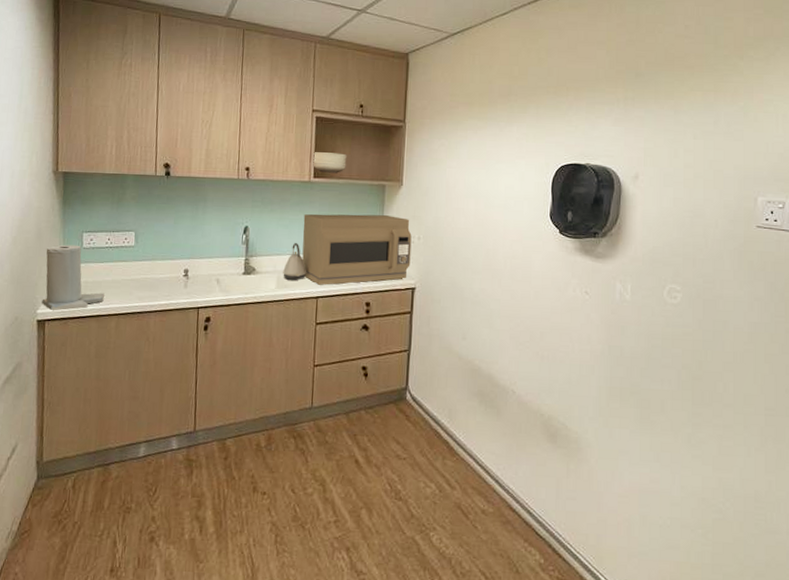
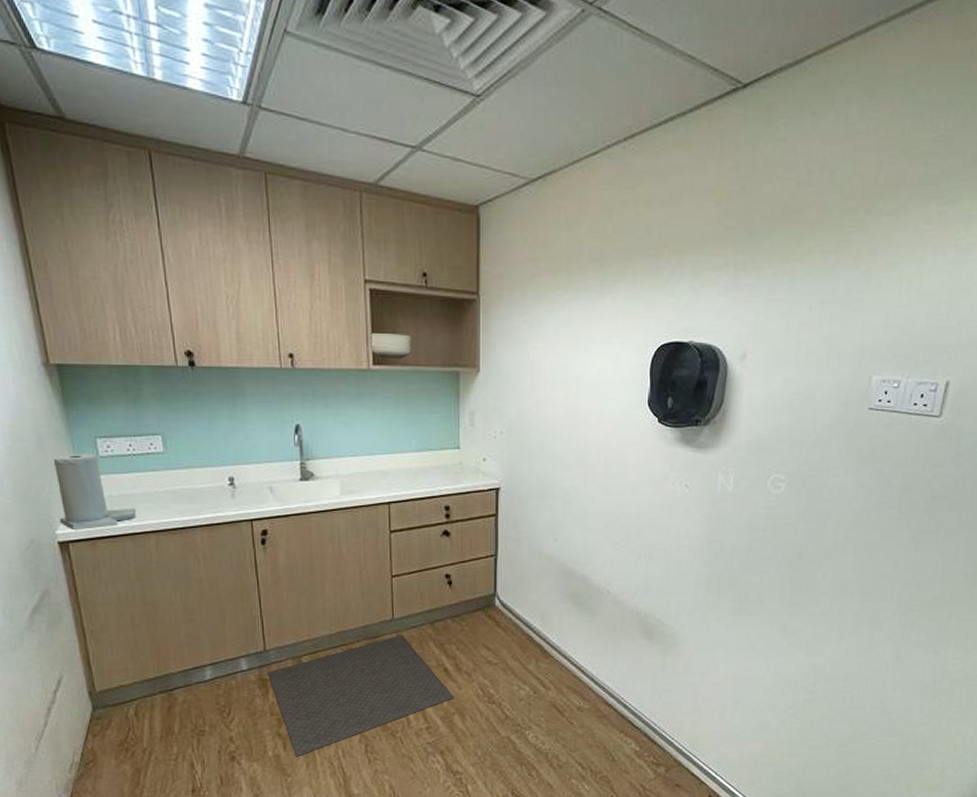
floor mat: none [194,423,363,543] -> present [267,635,454,757]
kettle: present [283,242,307,281] -> none [347,441,375,486]
microwave: present [302,214,412,285] -> none [365,406,493,489]

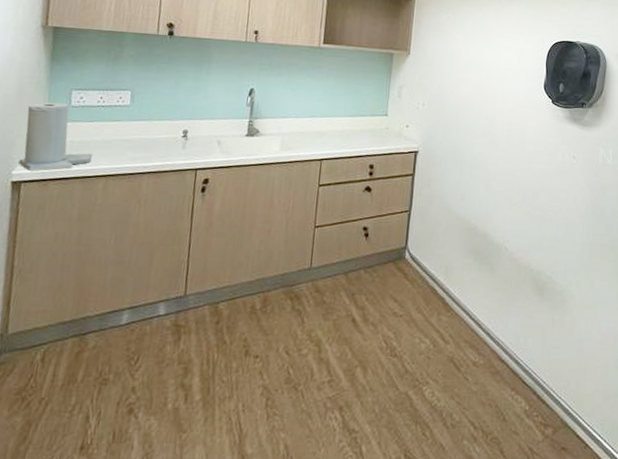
floor mat: present [267,635,454,757] -> none [183,284,359,411]
bowl: present [370,333,412,359] -> none [323,19,357,41]

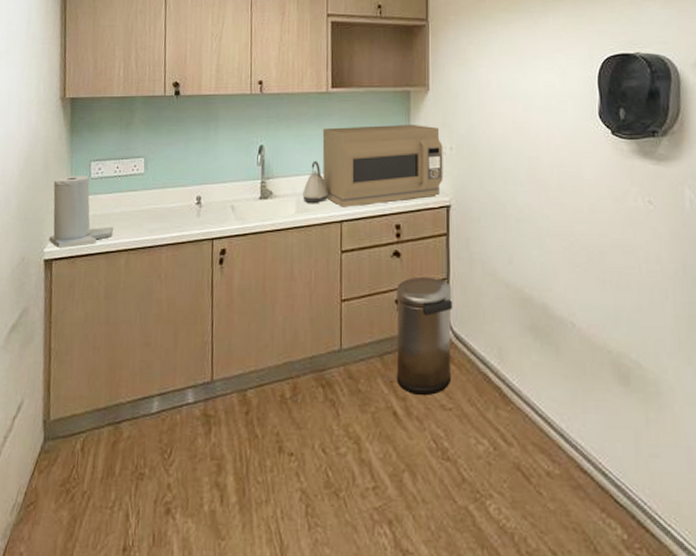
kettle: none [287,105,313,144] -> present [302,160,329,204]
microwave: none [308,78,417,148] -> present [322,124,443,207]
pedal bin: none [358,208,412,305] -> present [397,276,452,395]

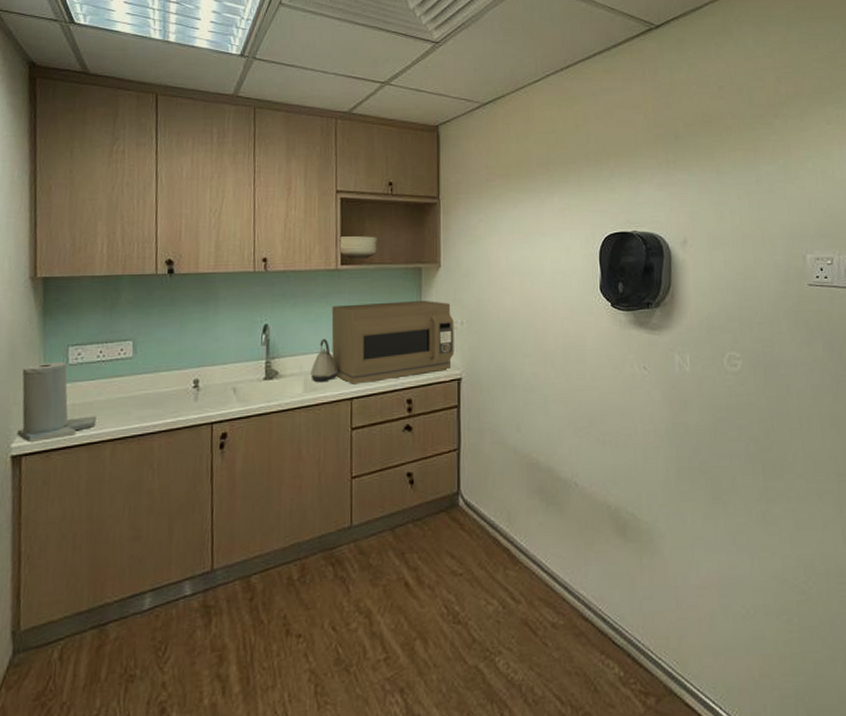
bowl: none [330,59,366,82] -> present [339,236,377,259]
pedal bin: present [397,276,452,395] -> none [408,448,463,564]

